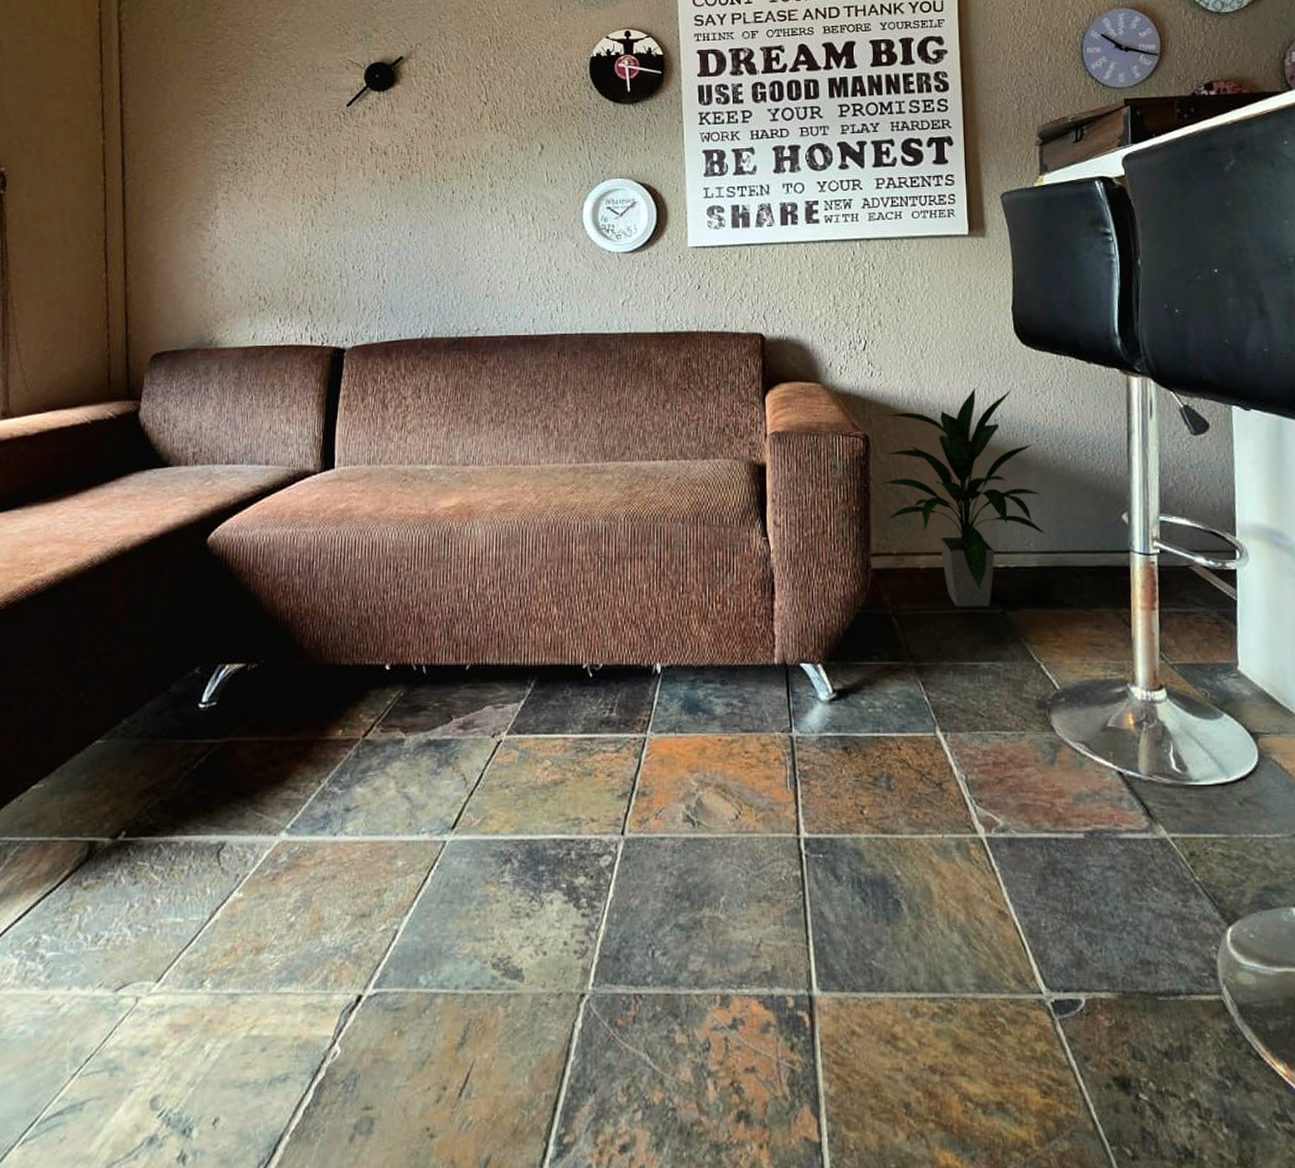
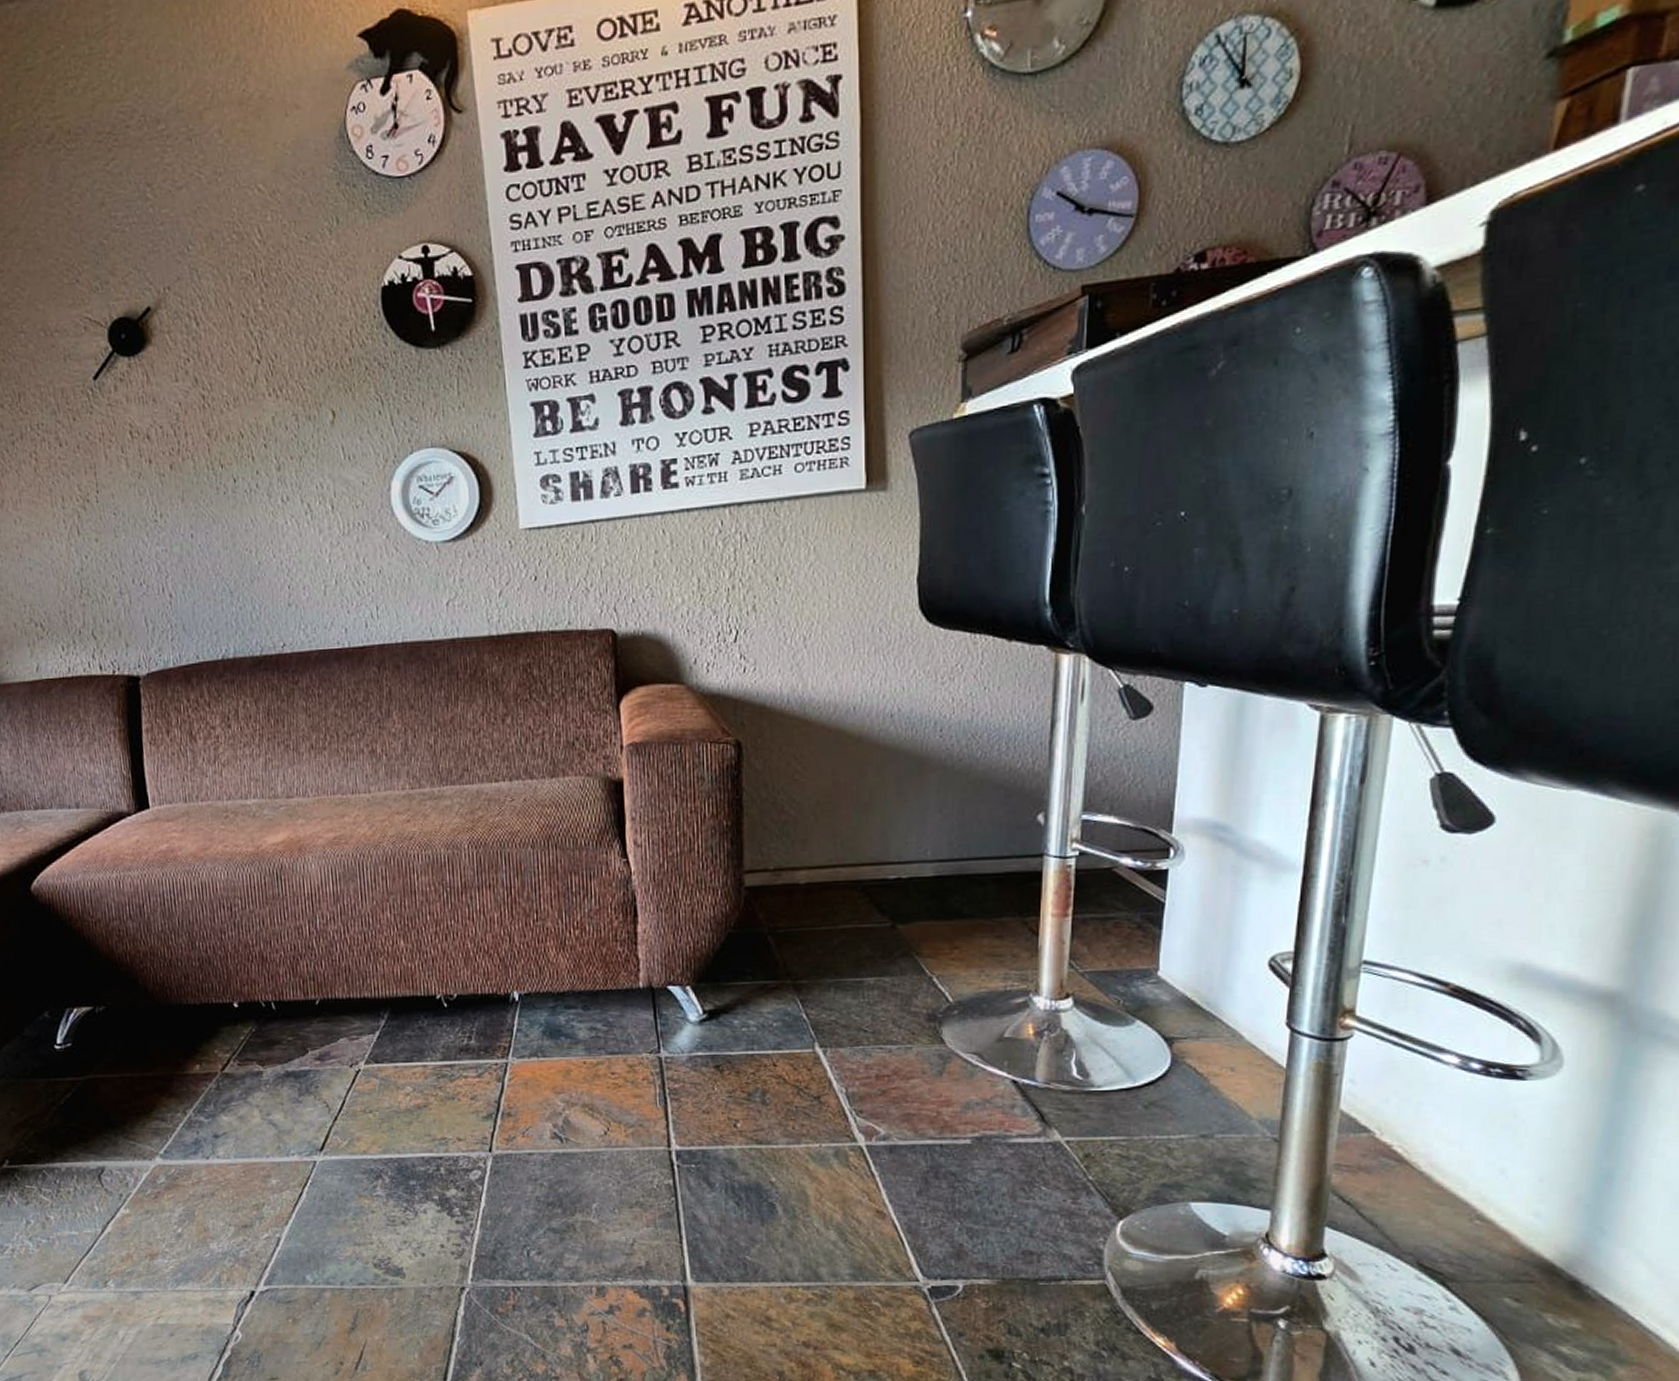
indoor plant: present [878,388,1047,607] -> none [752,678,947,923]

